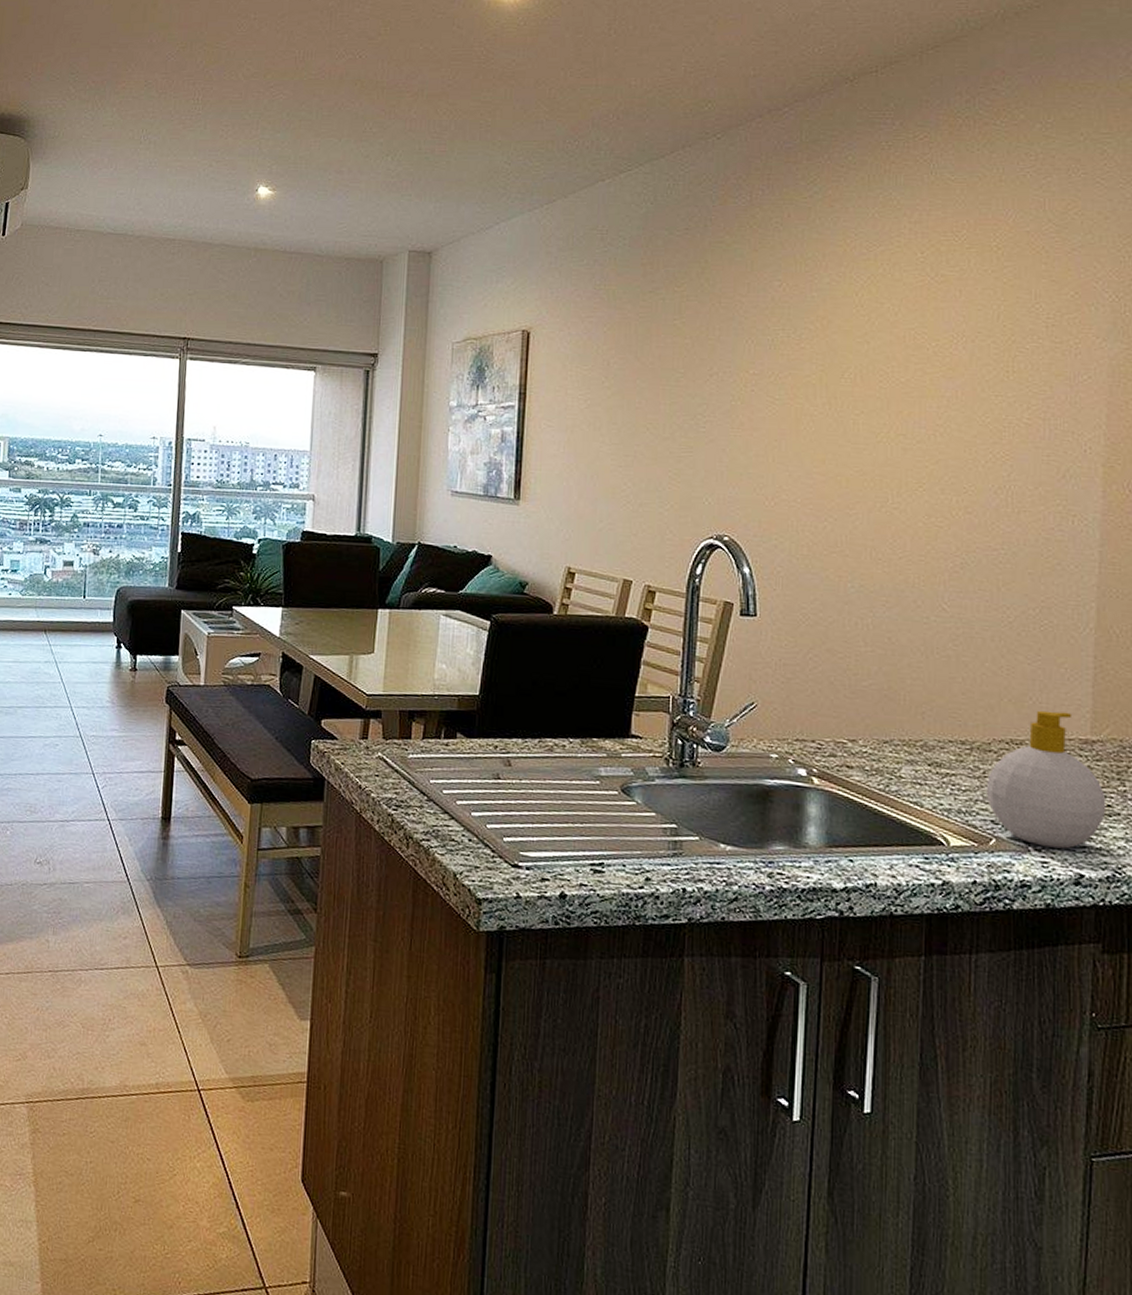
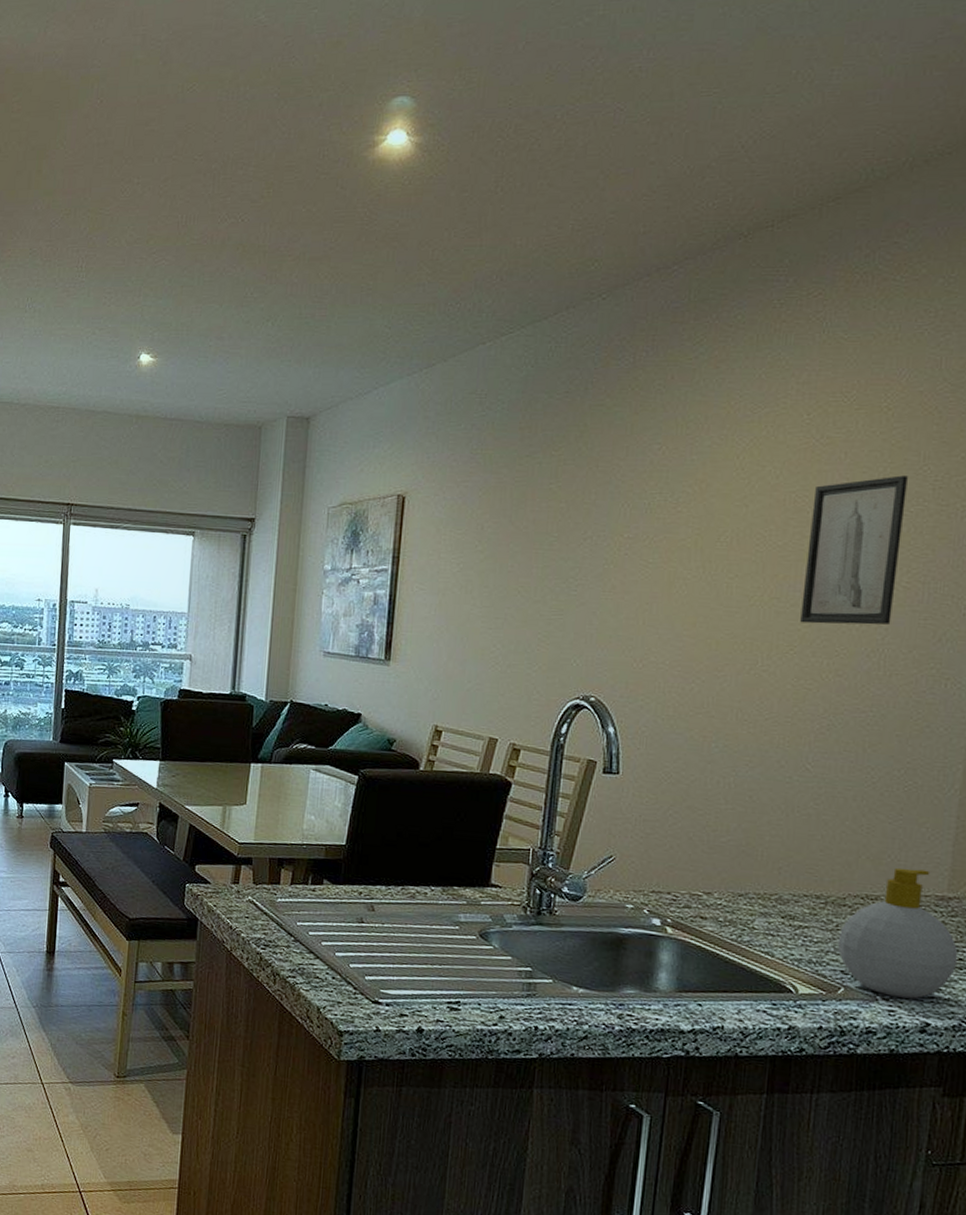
wall art: none [927,313,1021,462] -> present [800,475,908,625]

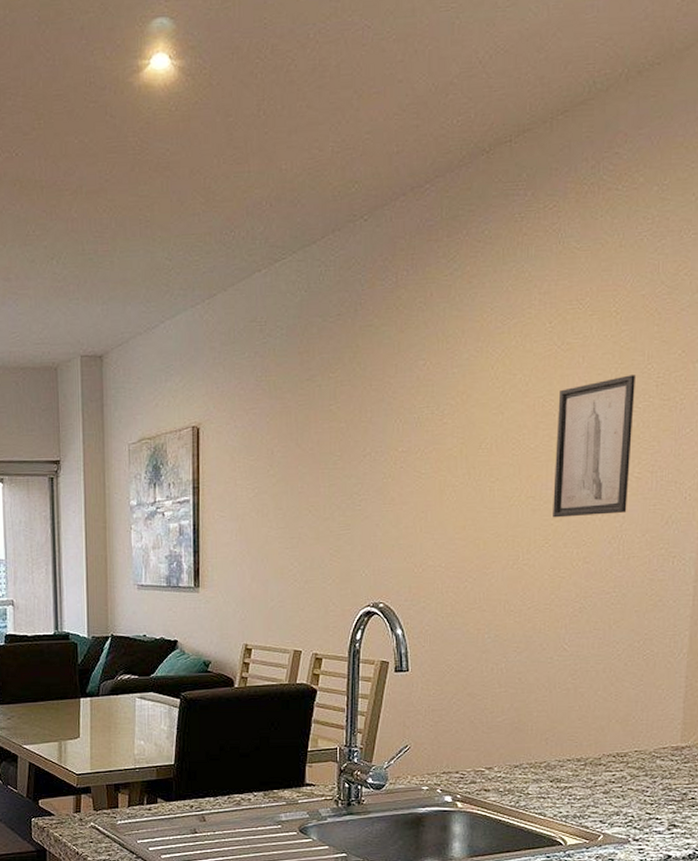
soap bottle: present [837,867,958,999] -> none [596,726,691,837]

